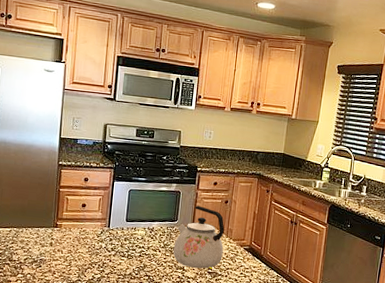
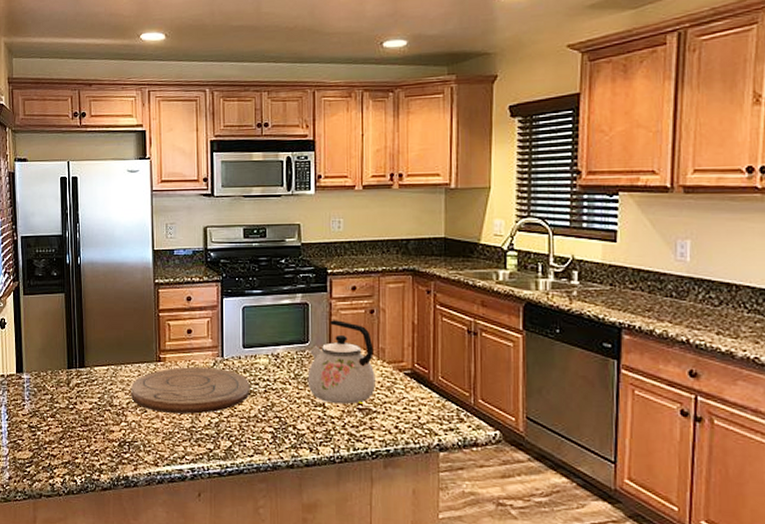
cutting board: none [29,233,129,270] -> present [131,367,250,414]

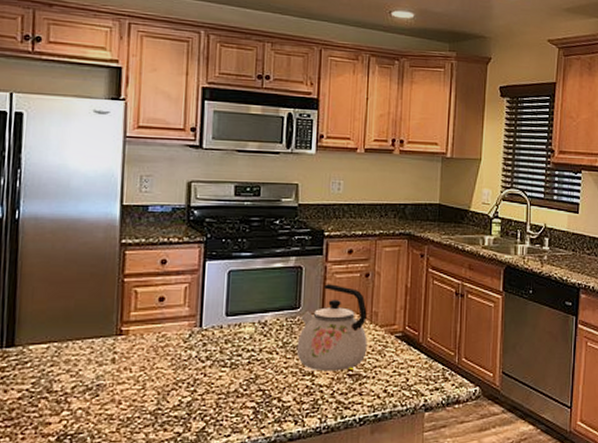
cutting board: present [131,367,250,414] -> none [79,339,232,395]

